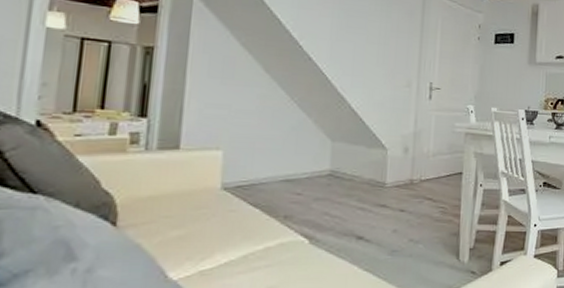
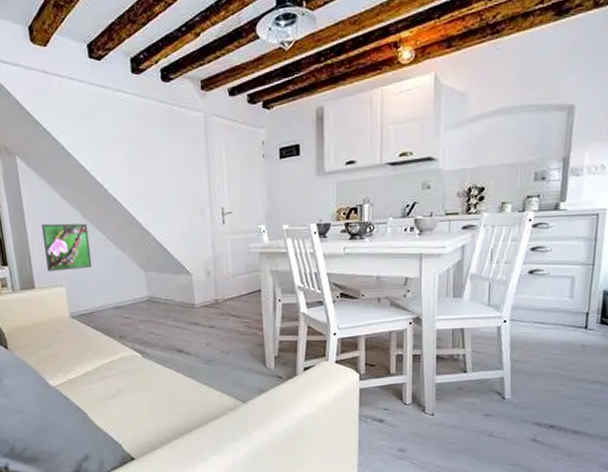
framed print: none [203,74,270,131] -> present [41,223,92,272]

